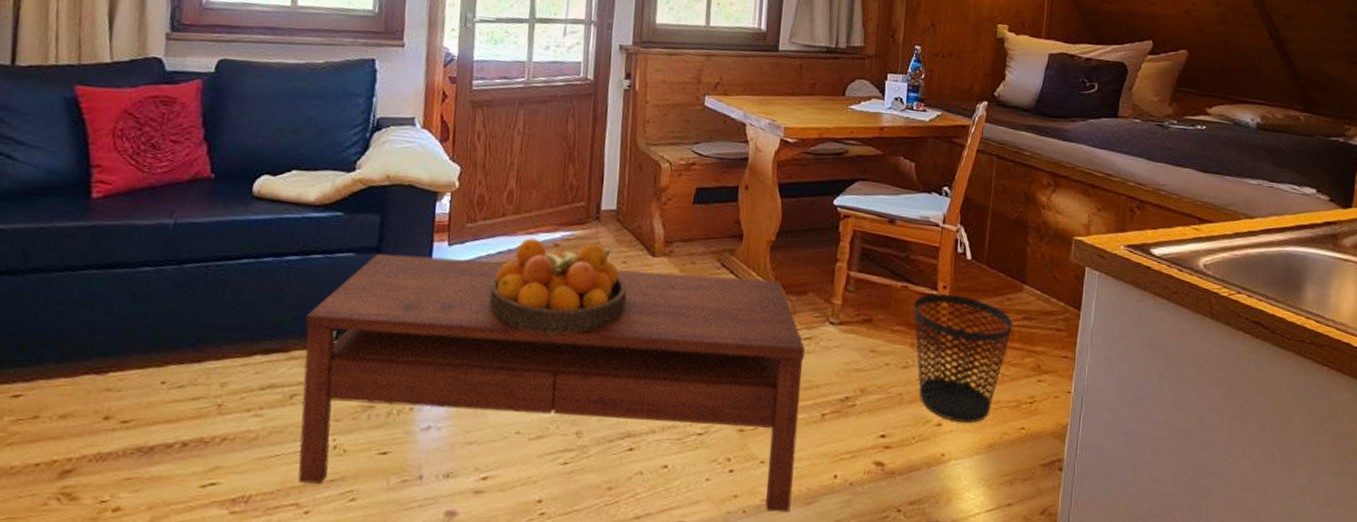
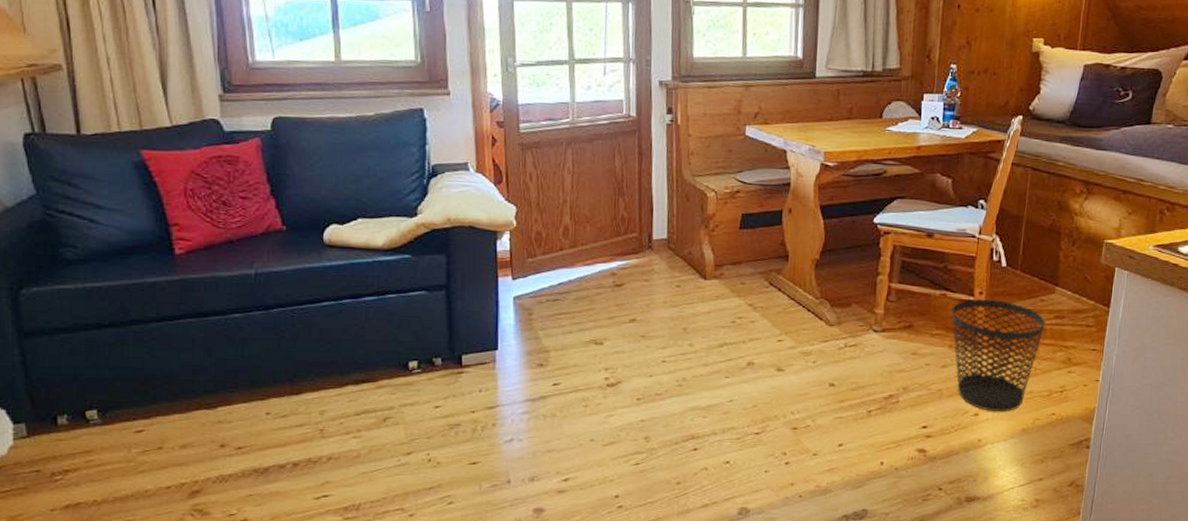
coffee table: present [298,253,805,513] -> none [388,290,851,495]
fruit bowl: present [488,238,627,335] -> none [555,269,683,354]

